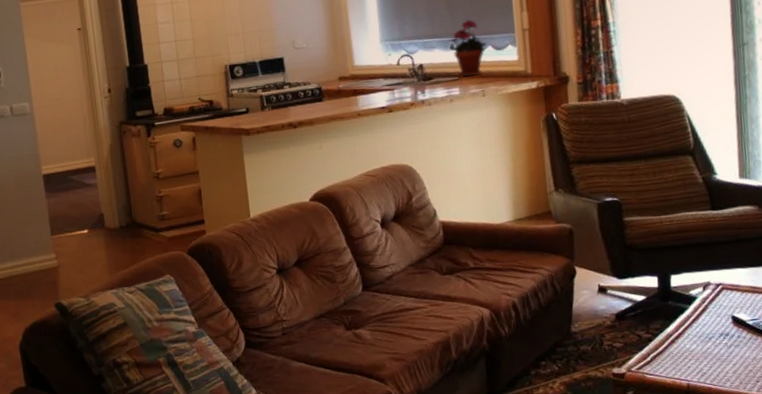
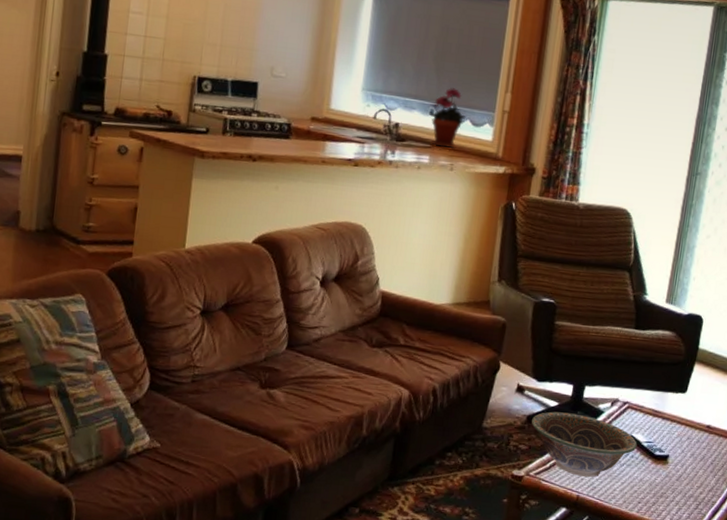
decorative bowl: none [621,304,742,365] -> present [531,411,637,478]

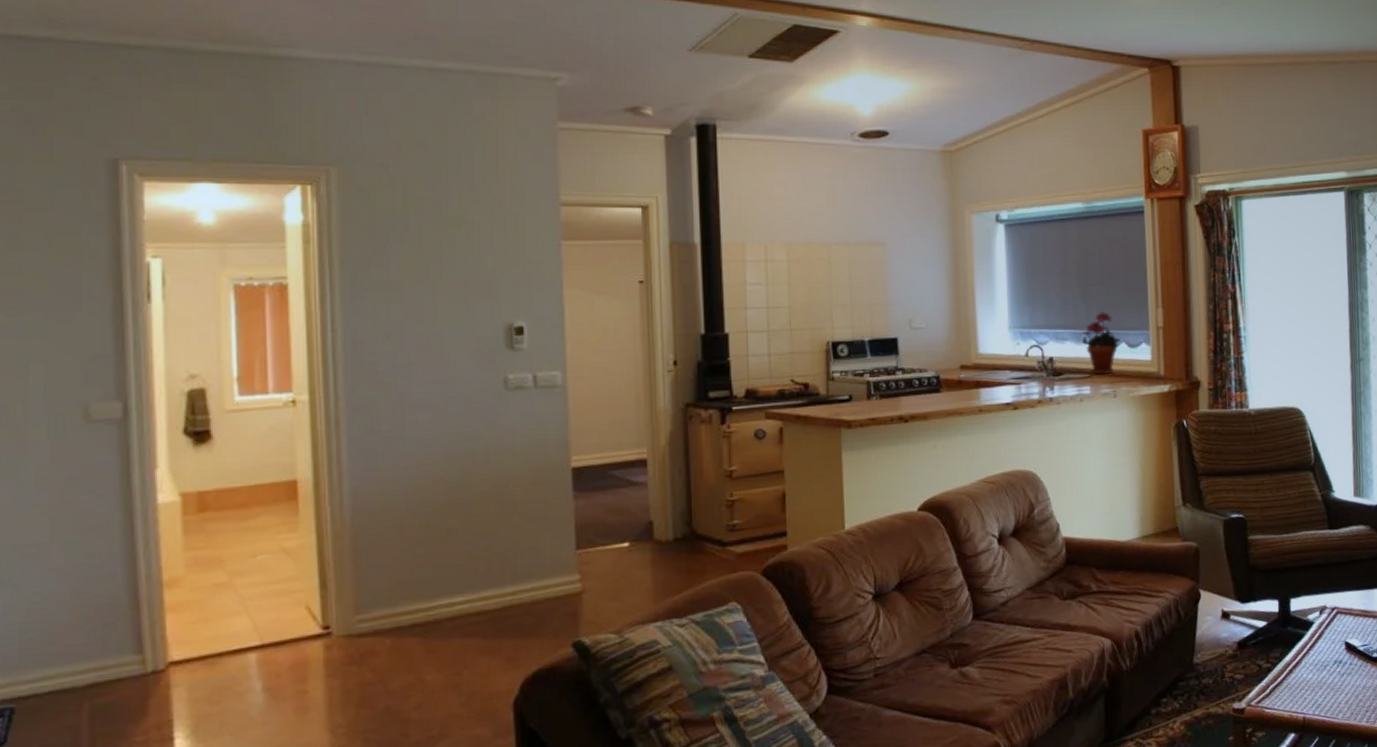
decorative bowl: present [531,411,637,478] -> none [1243,630,1354,697]

